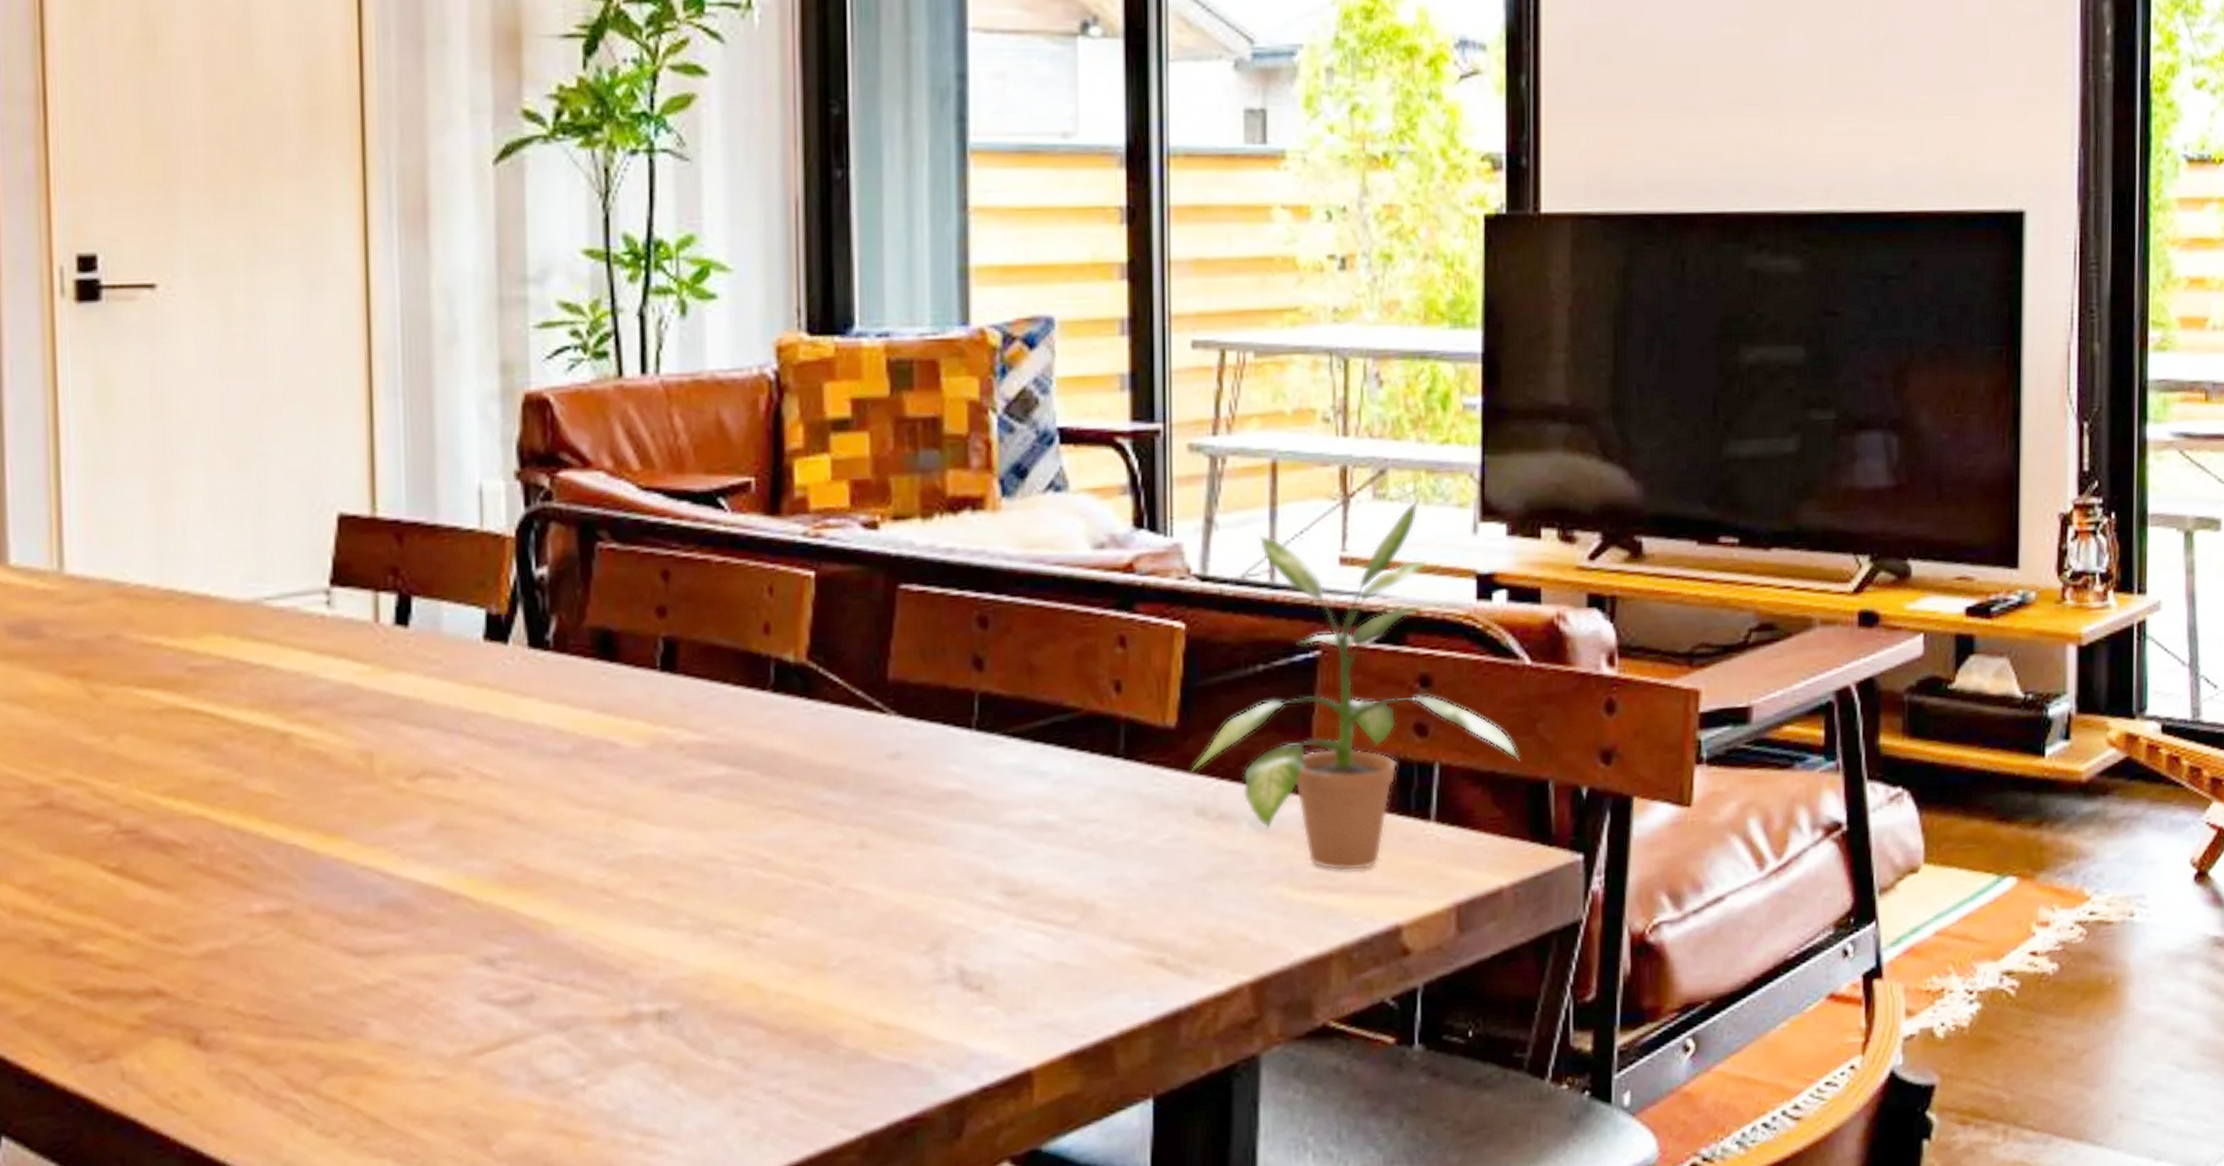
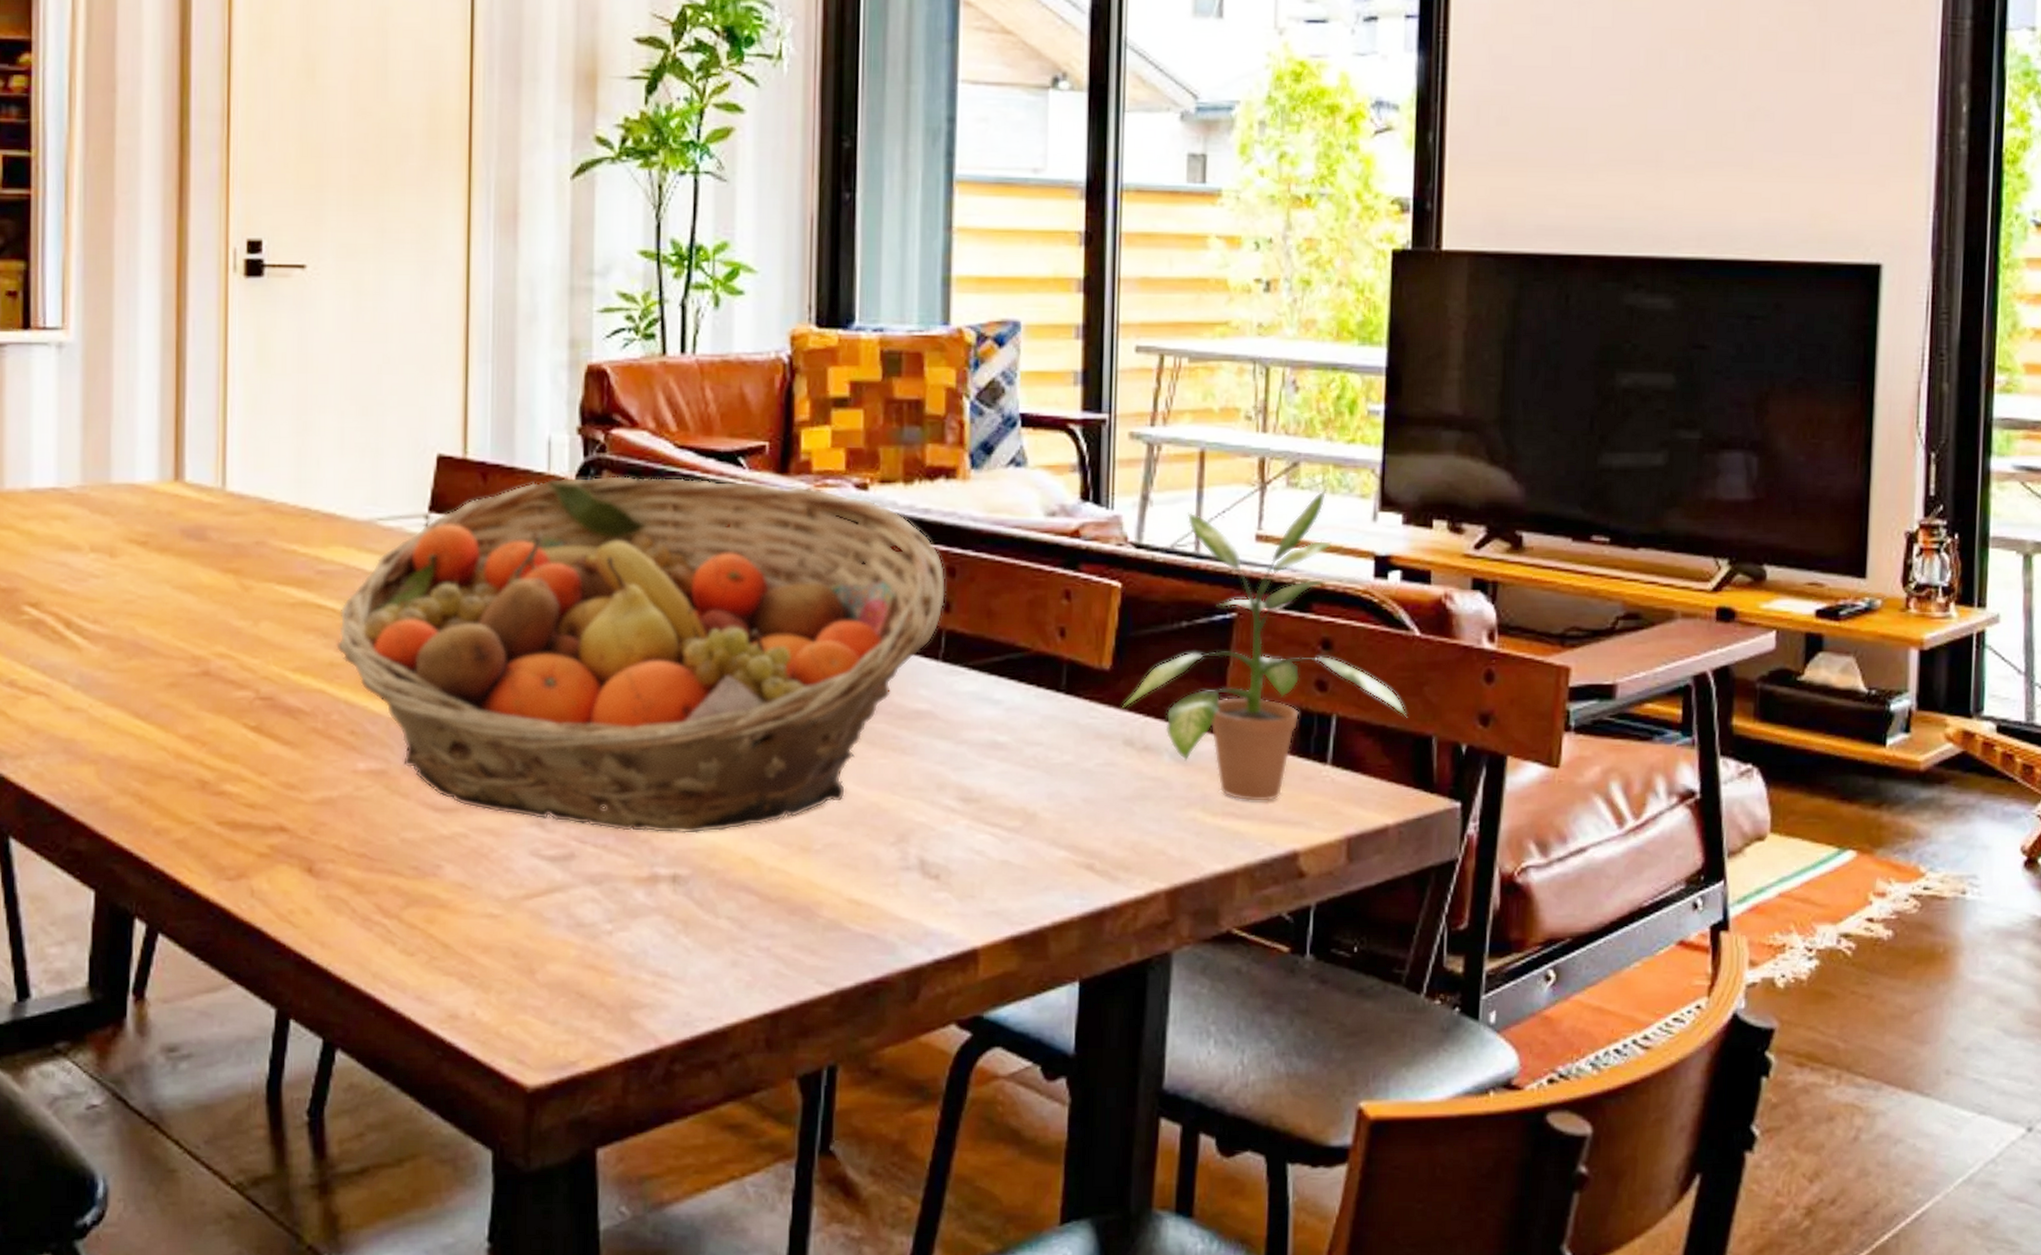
fruit basket: none [218,526,978,963] -> present [336,476,946,833]

